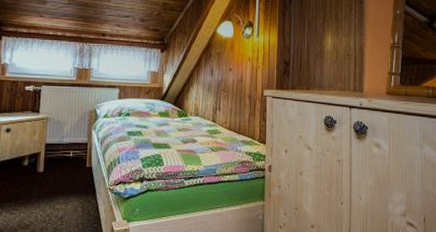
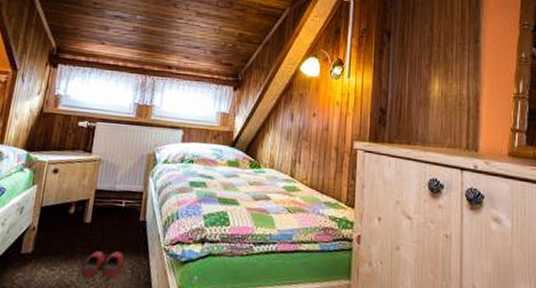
slippers: none [40,194,75,217] -> present [83,251,125,277]

